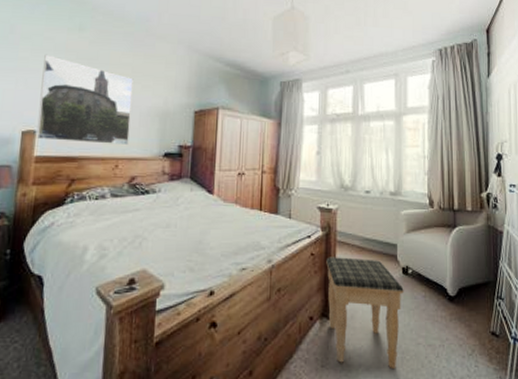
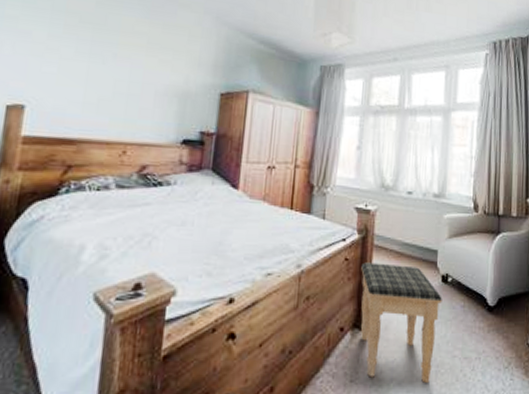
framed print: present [36,54,134,145] -> none [24,14,149,128]

